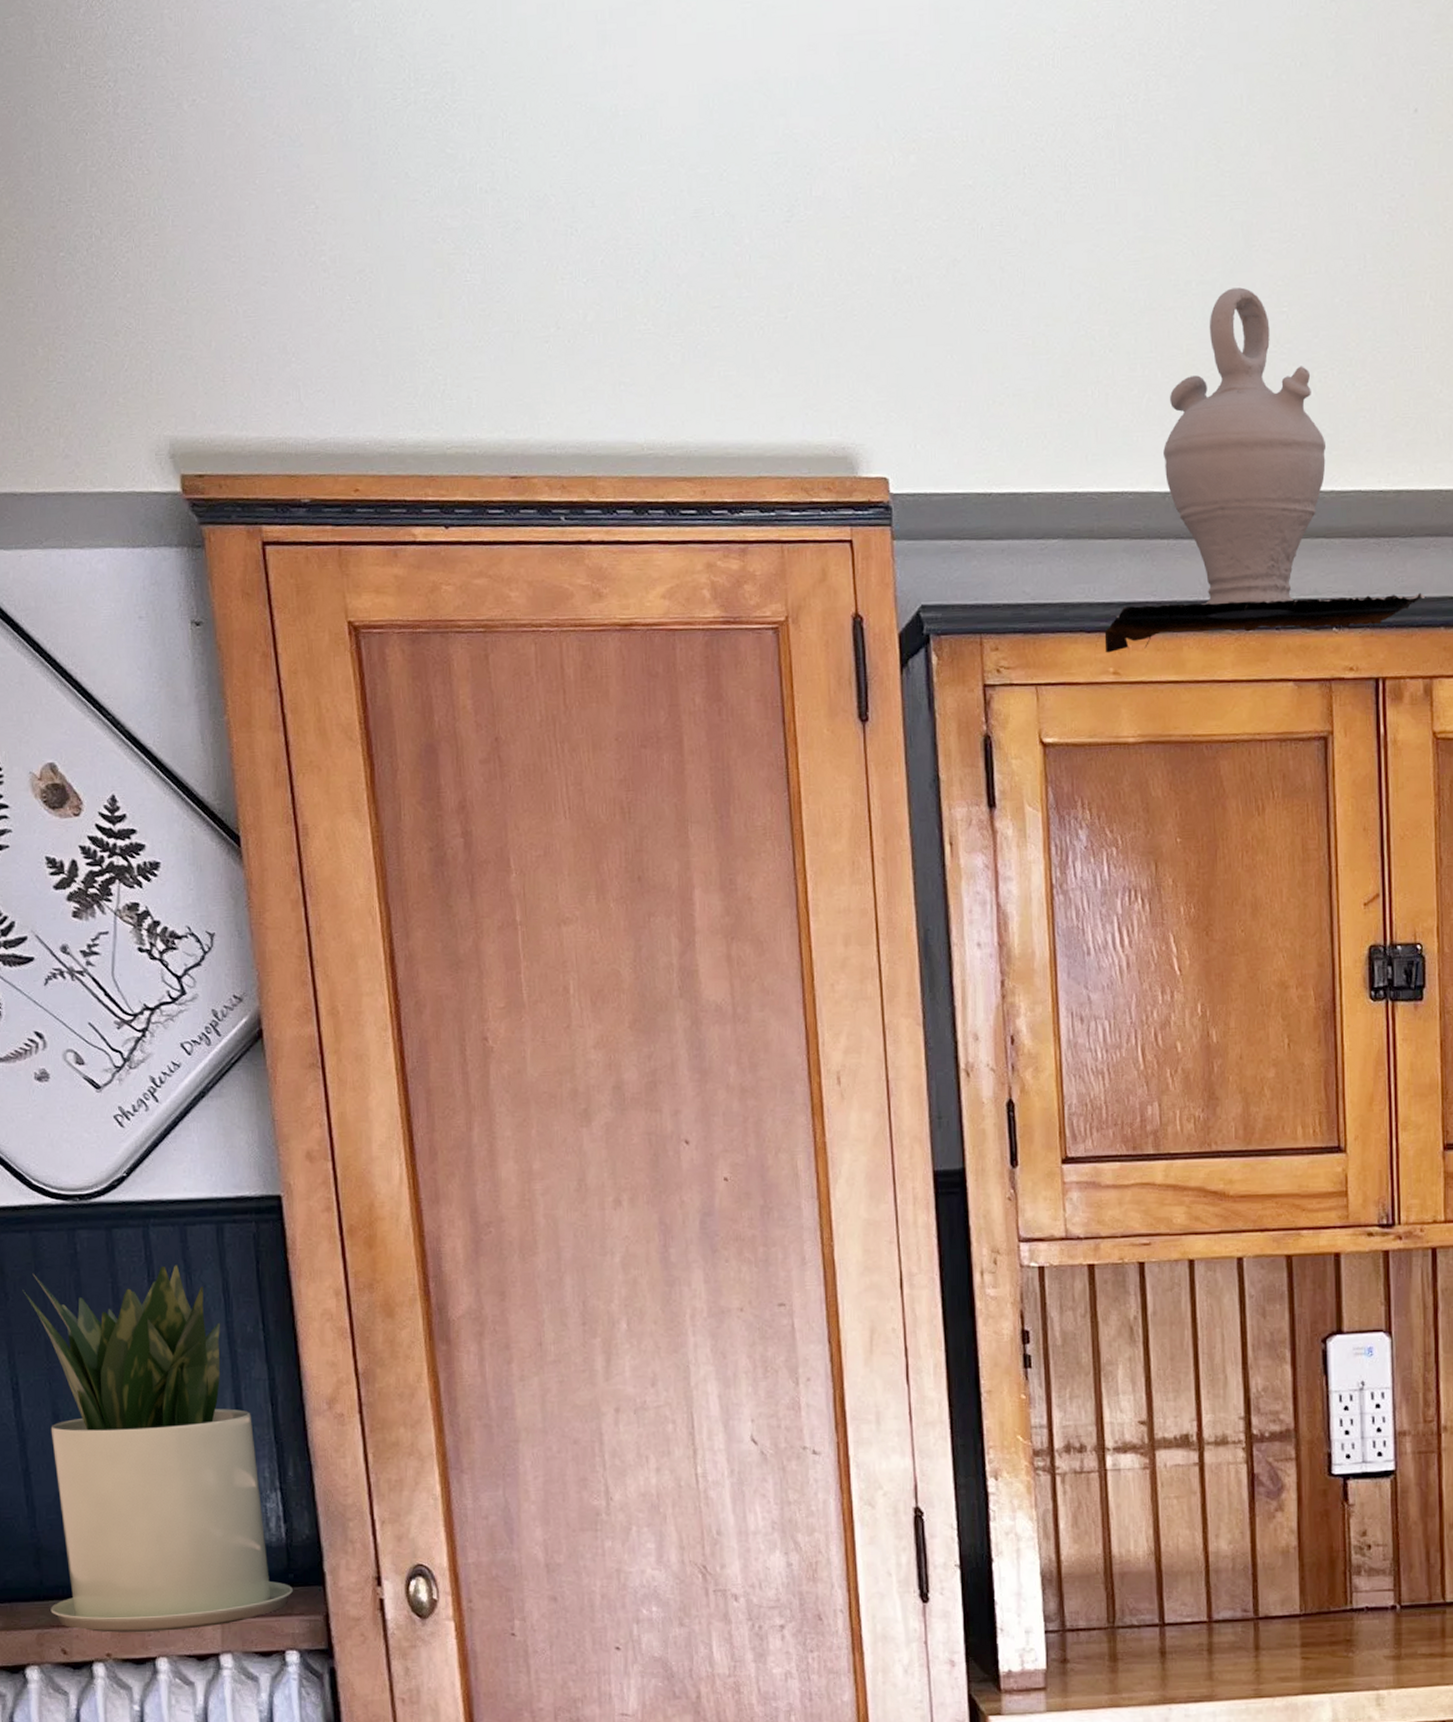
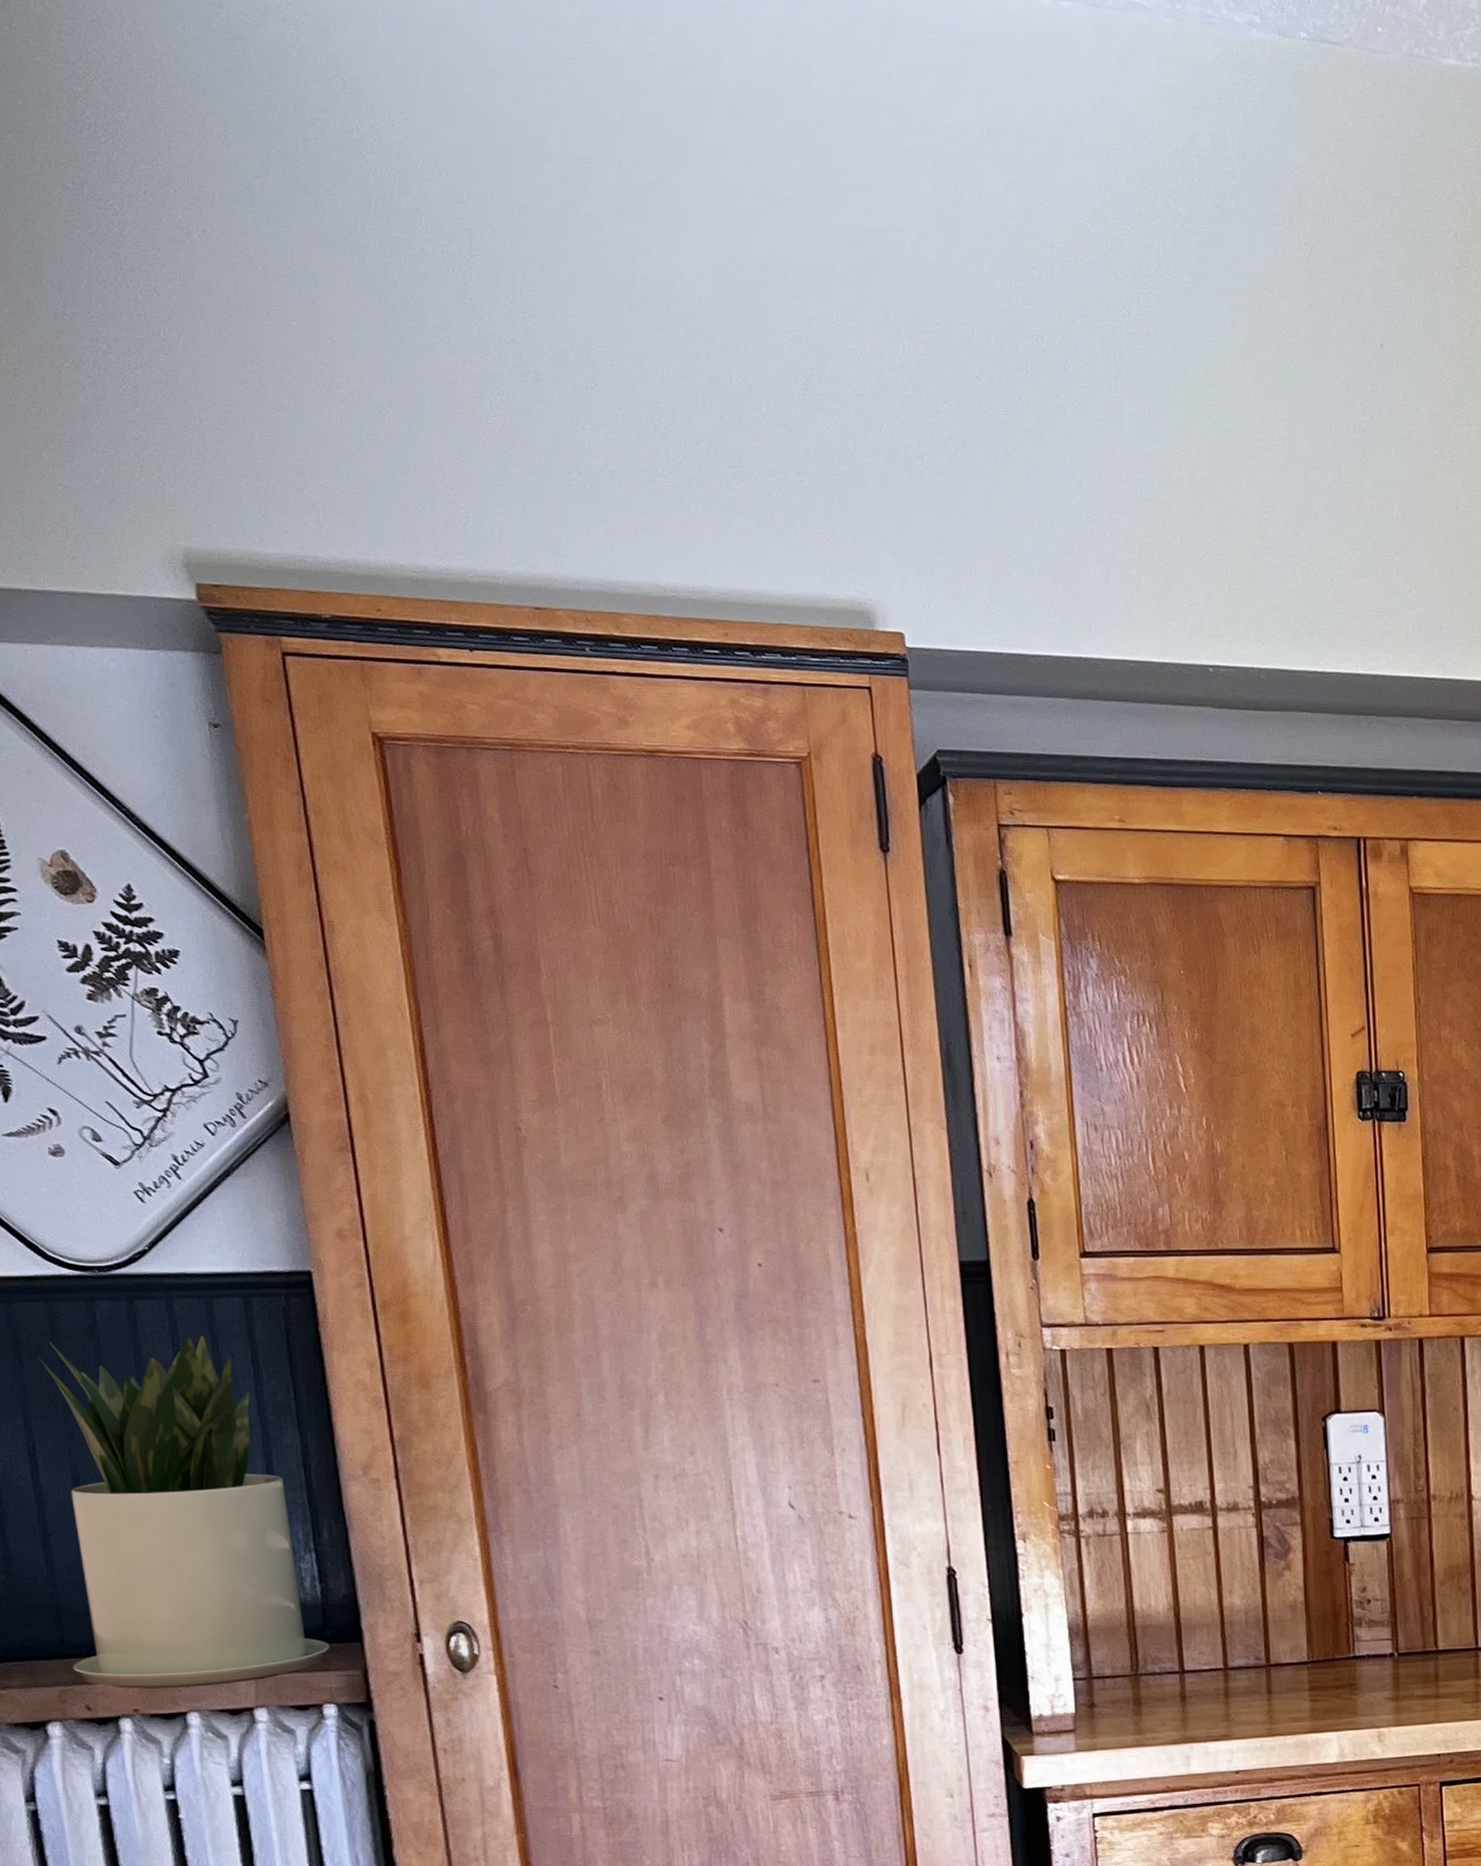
ceramic jug: present [1104,287,1426,653] -> none [1110,487,1401,803]

